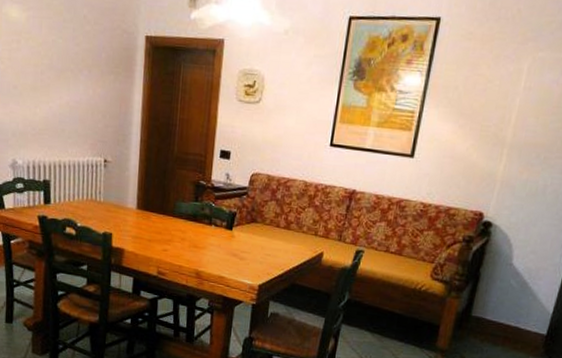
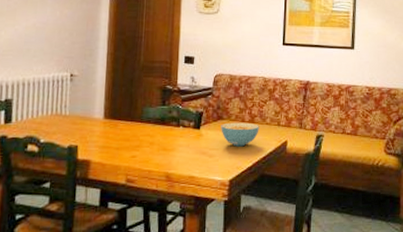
cereal bowl: none [254,226,295,253] -> present [221,122,259,147]

